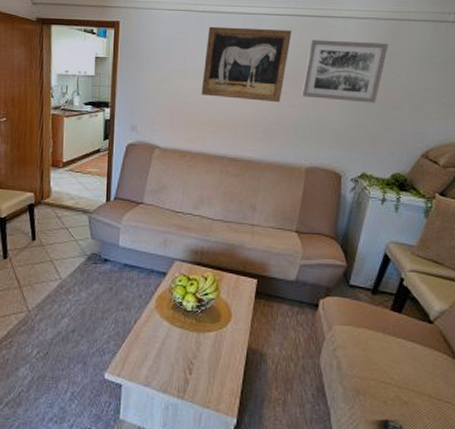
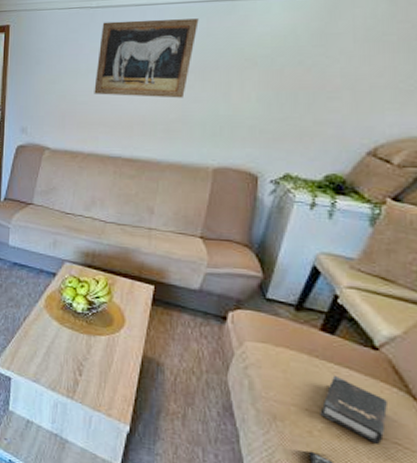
wall art: present [302,39,389,103] -> none [210,23,325,94]
hardback book: none [392,348,440,405] -> present [320,375,387,444]

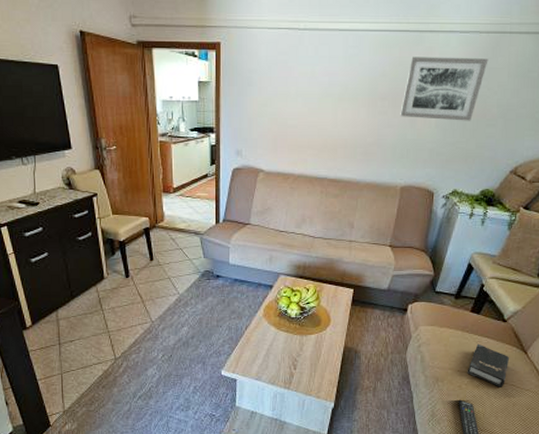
wall art: present [94,18,199,98] -> none [303,45,393,123]
wall art: none [210,23,325,94] -> present [400,56,489,121]

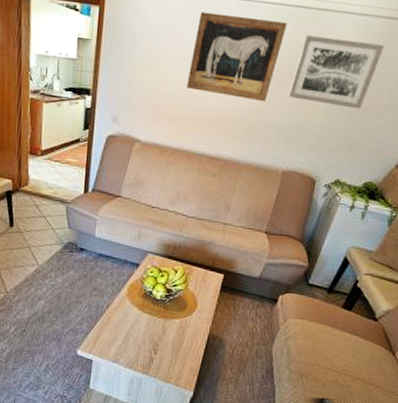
wall art: none [303,45,393,123] -> present [186,11,287,102]
hardback book: present [467,343,509,387] -> none [333,341,377,388]

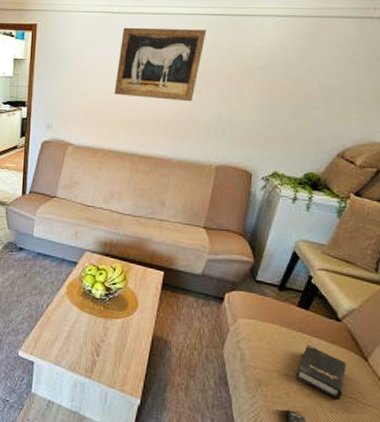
wall art: present [288,35,385,109] -> none [214,39,308,102]
hardback book: none [333,341,377,388] -> present [296,344,346,400]

